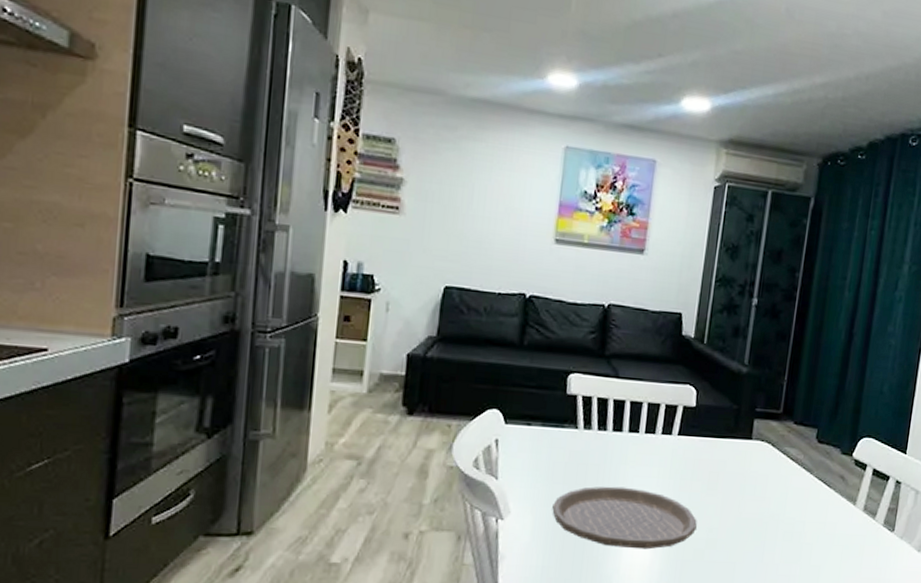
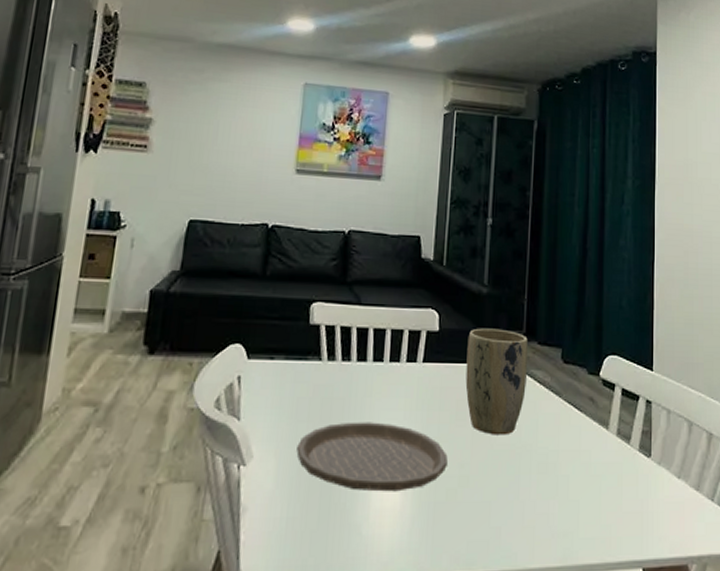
plant pot: none [718,405,784,506] -> present [465,328,529,435]

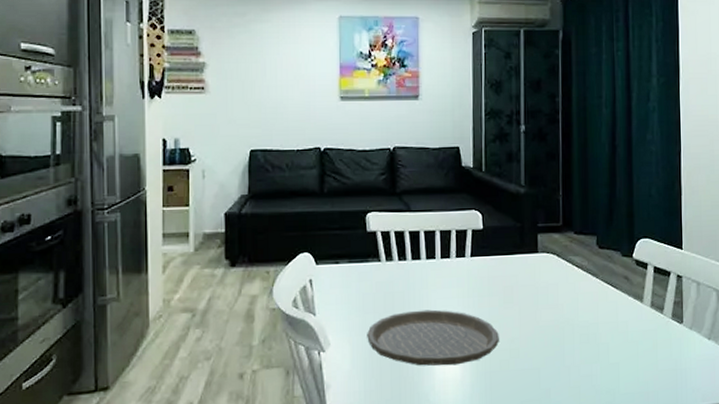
plant pot: present [465,328,529,435] -> none [509,223,566,314]

